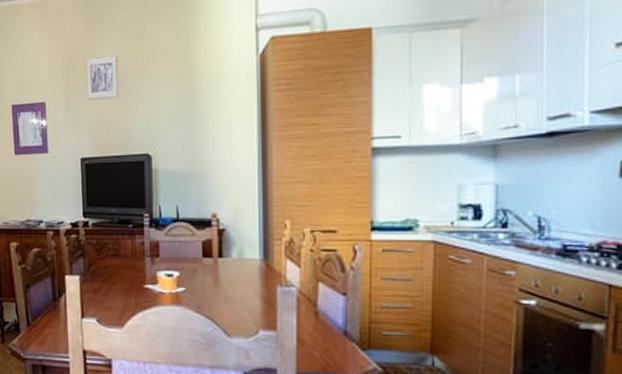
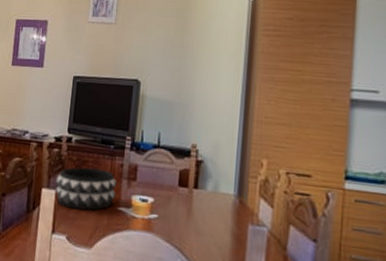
decorative bowl: none [77,249,142,292] -> present [54,167,117,211]

